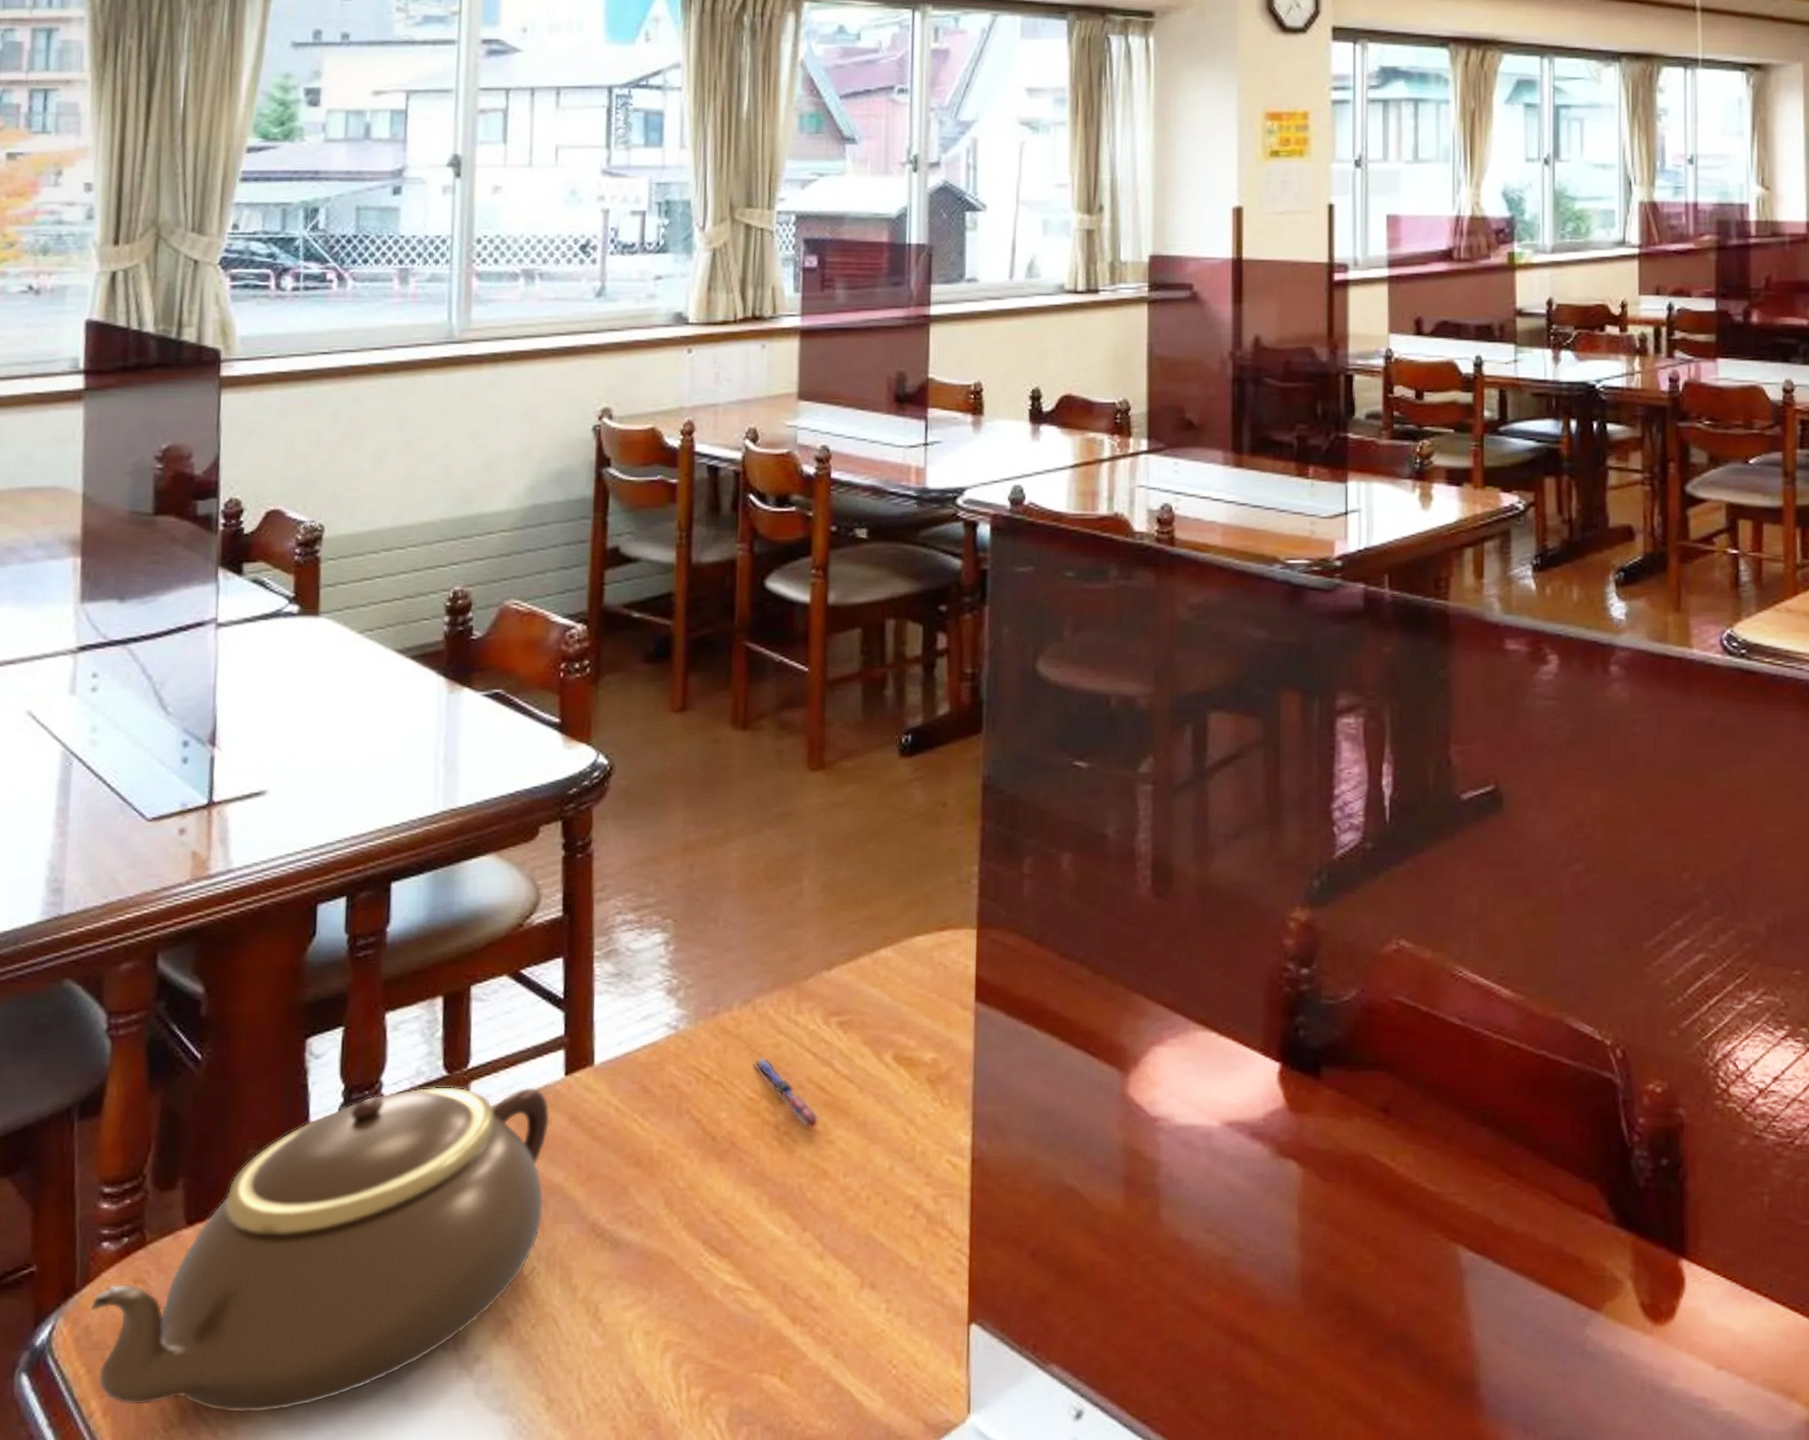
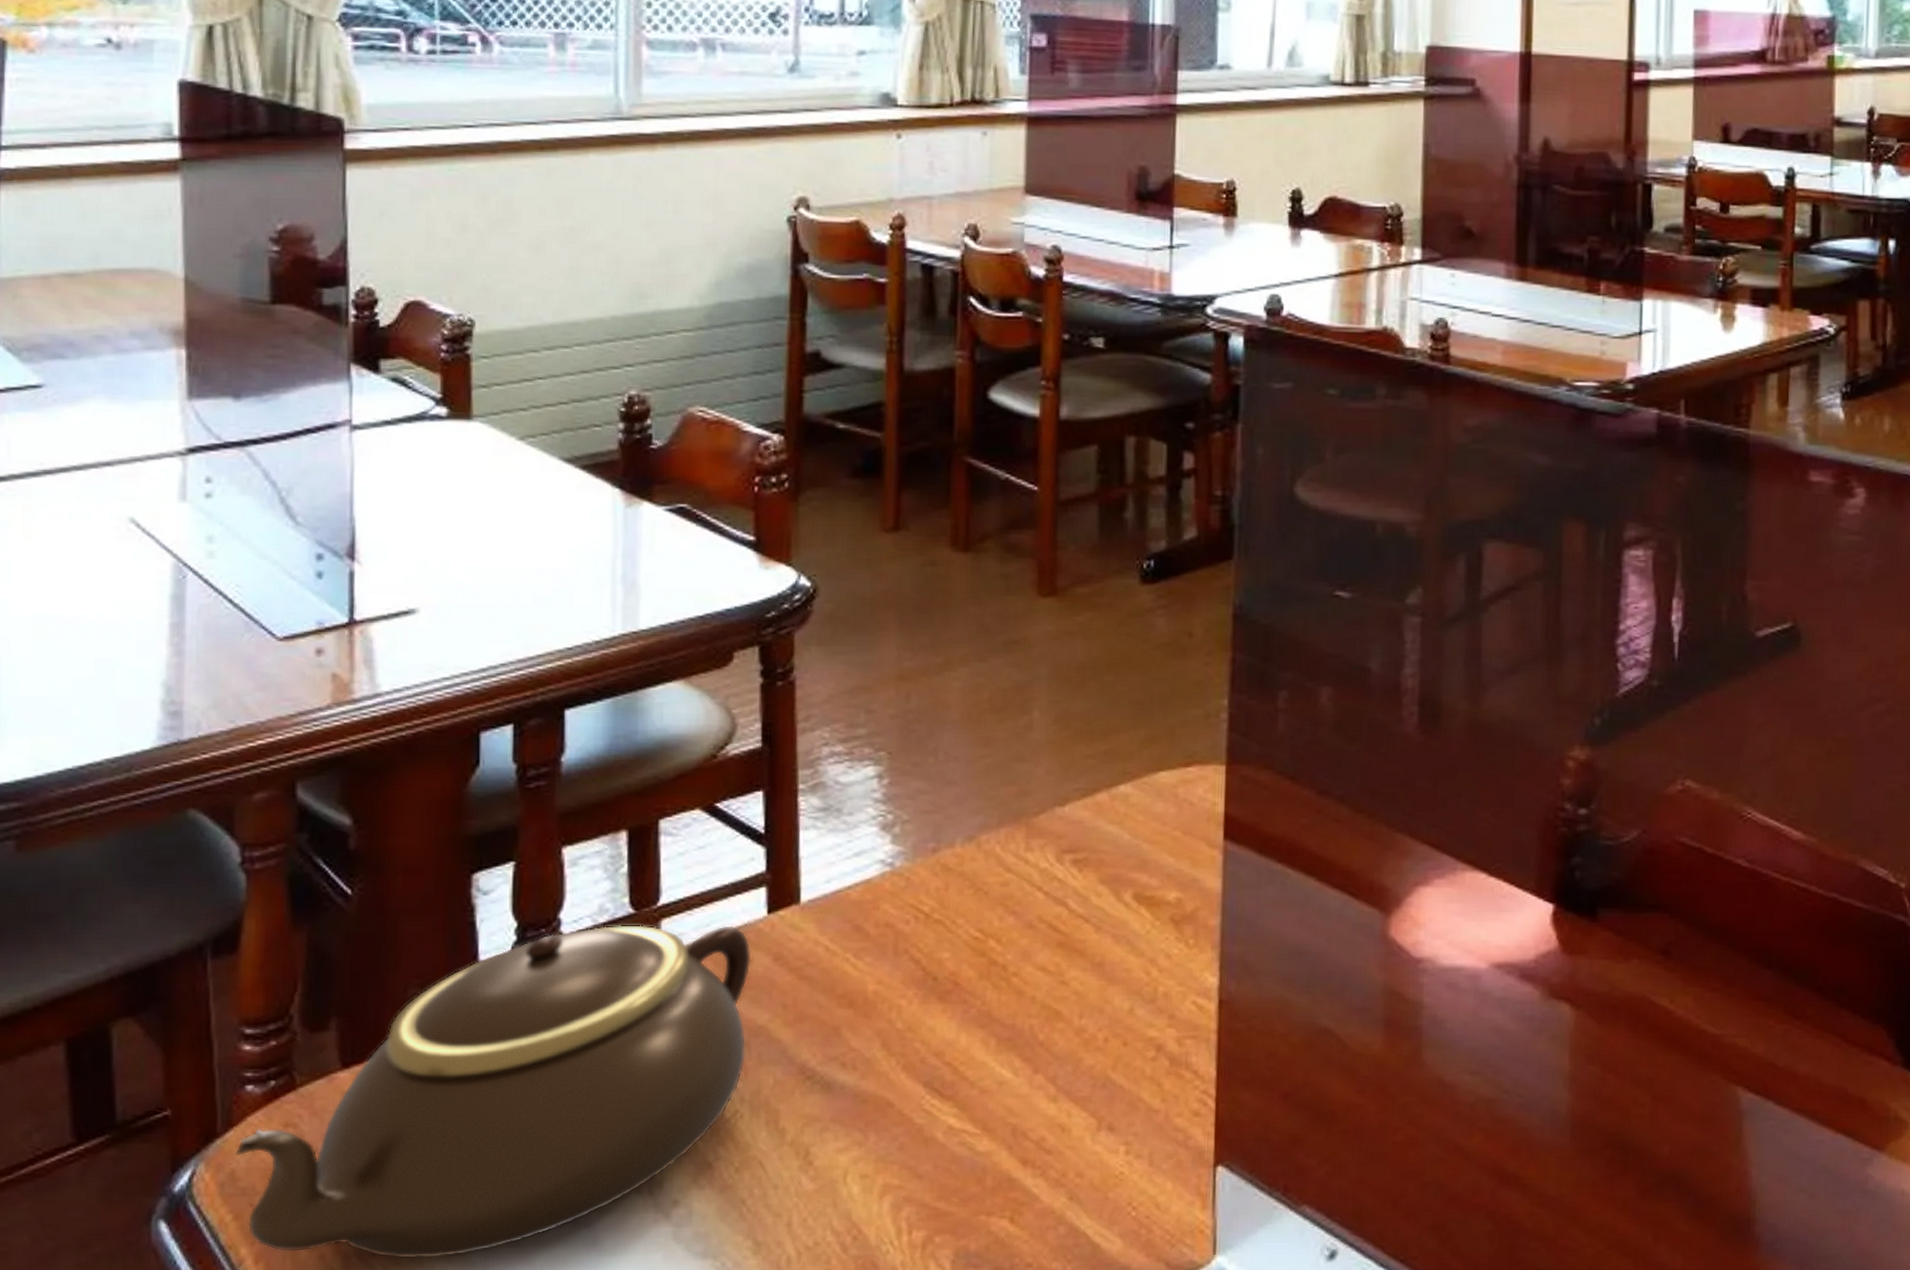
pen: present [753,1057,821,1129] -> none [978,896,1054,969]

